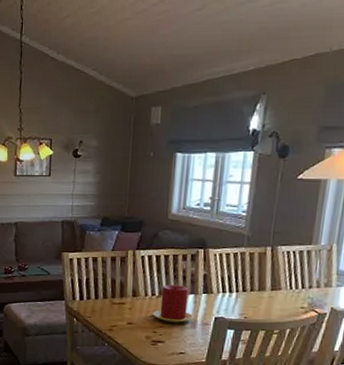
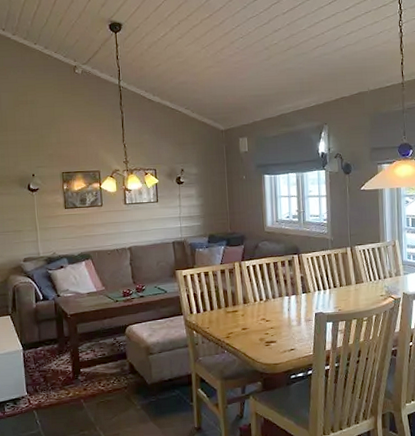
candle: present [152,284,194,323] -> none [263,288,298,323]

